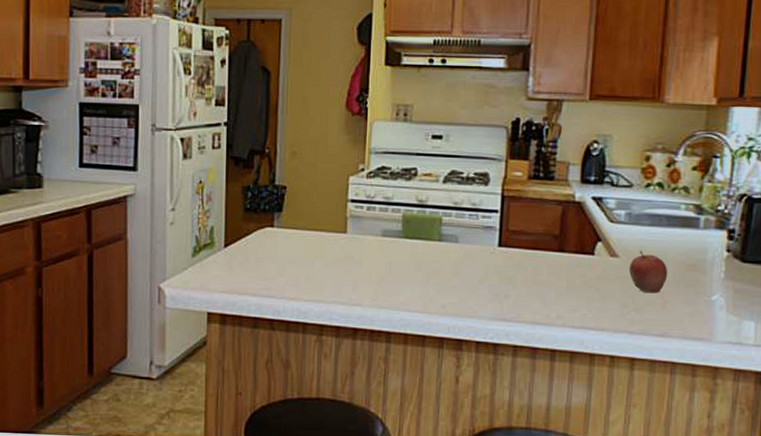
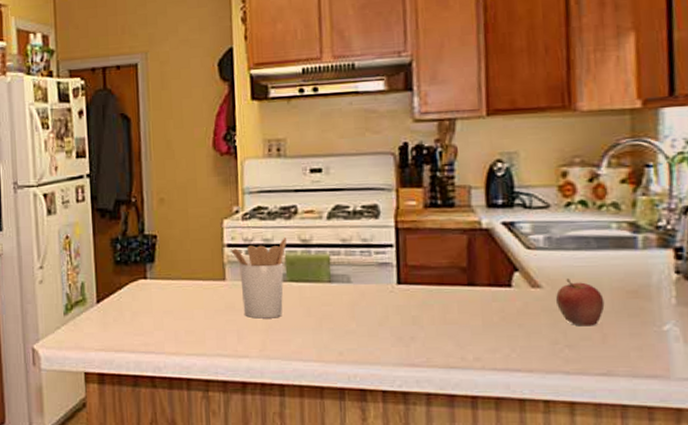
utensil holder: none [354,196,406,271] -> present [231,236,287,319]

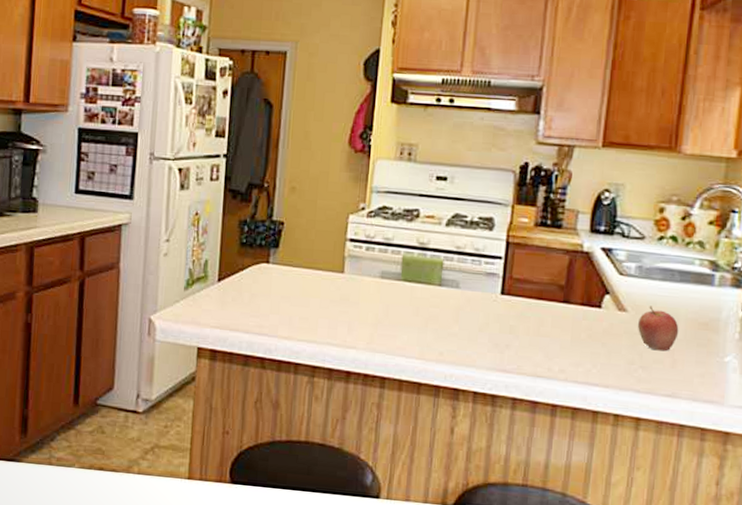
utensil holder: present [231,236,287,319] -> none [352,237,407,314]

